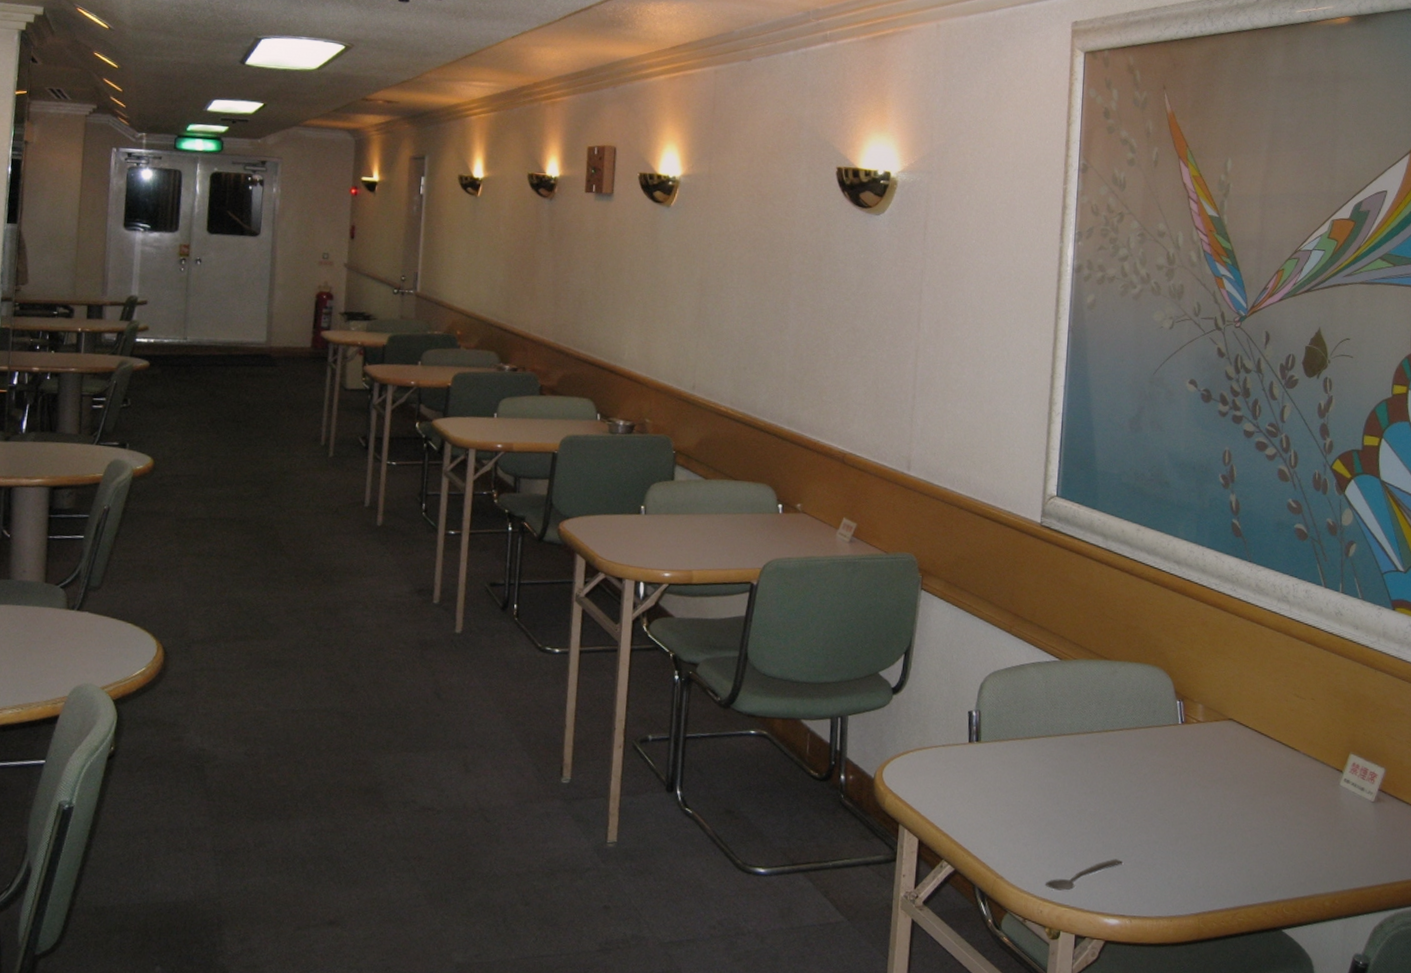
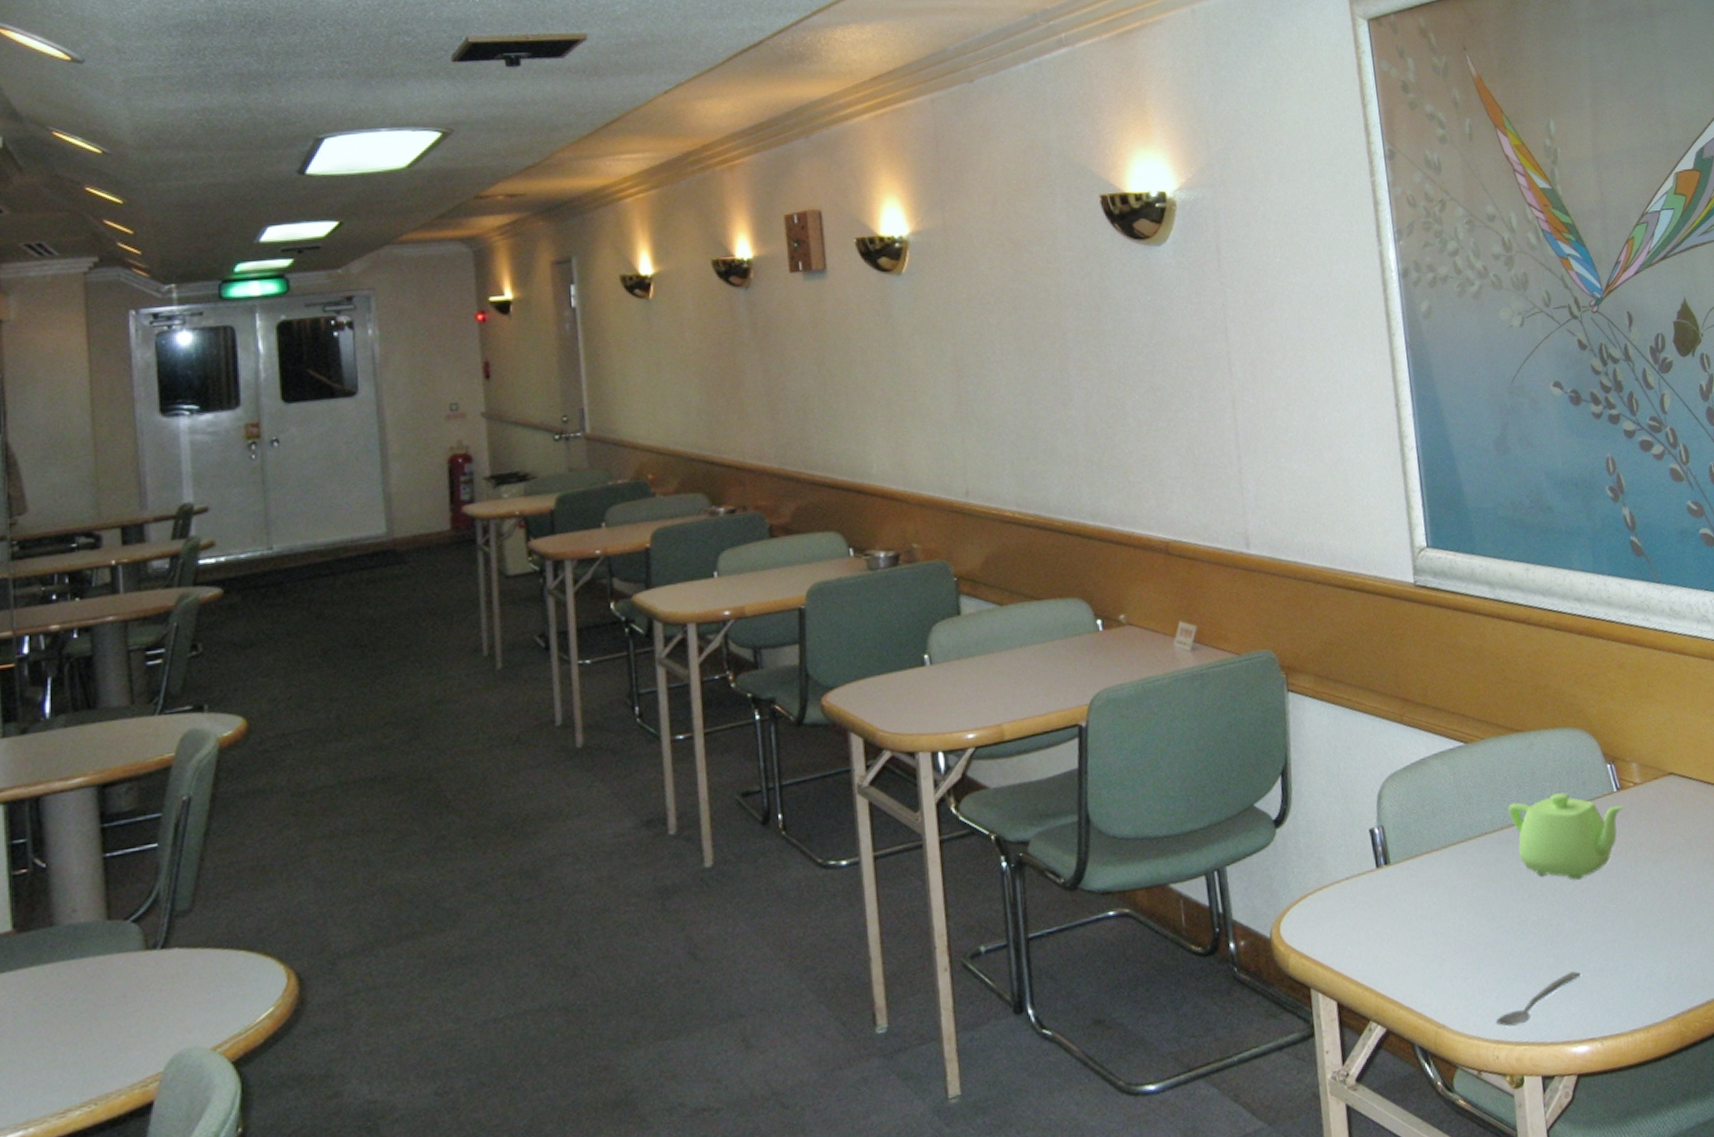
teapot: none [1086,715,1185,788] -> present [1508,792,1625,881]

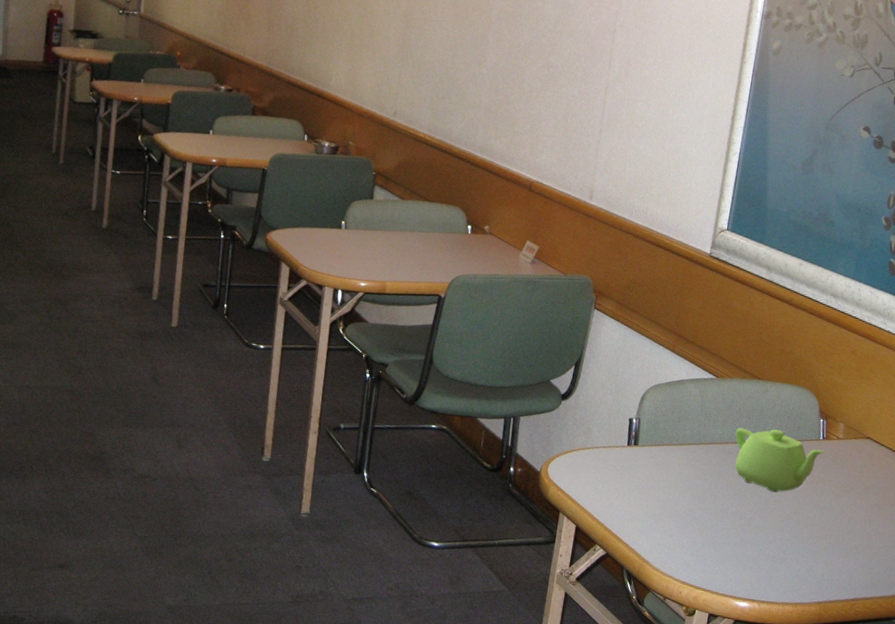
spoon: present [1495,971,1580,1027] -> none [685,552,757,576]

